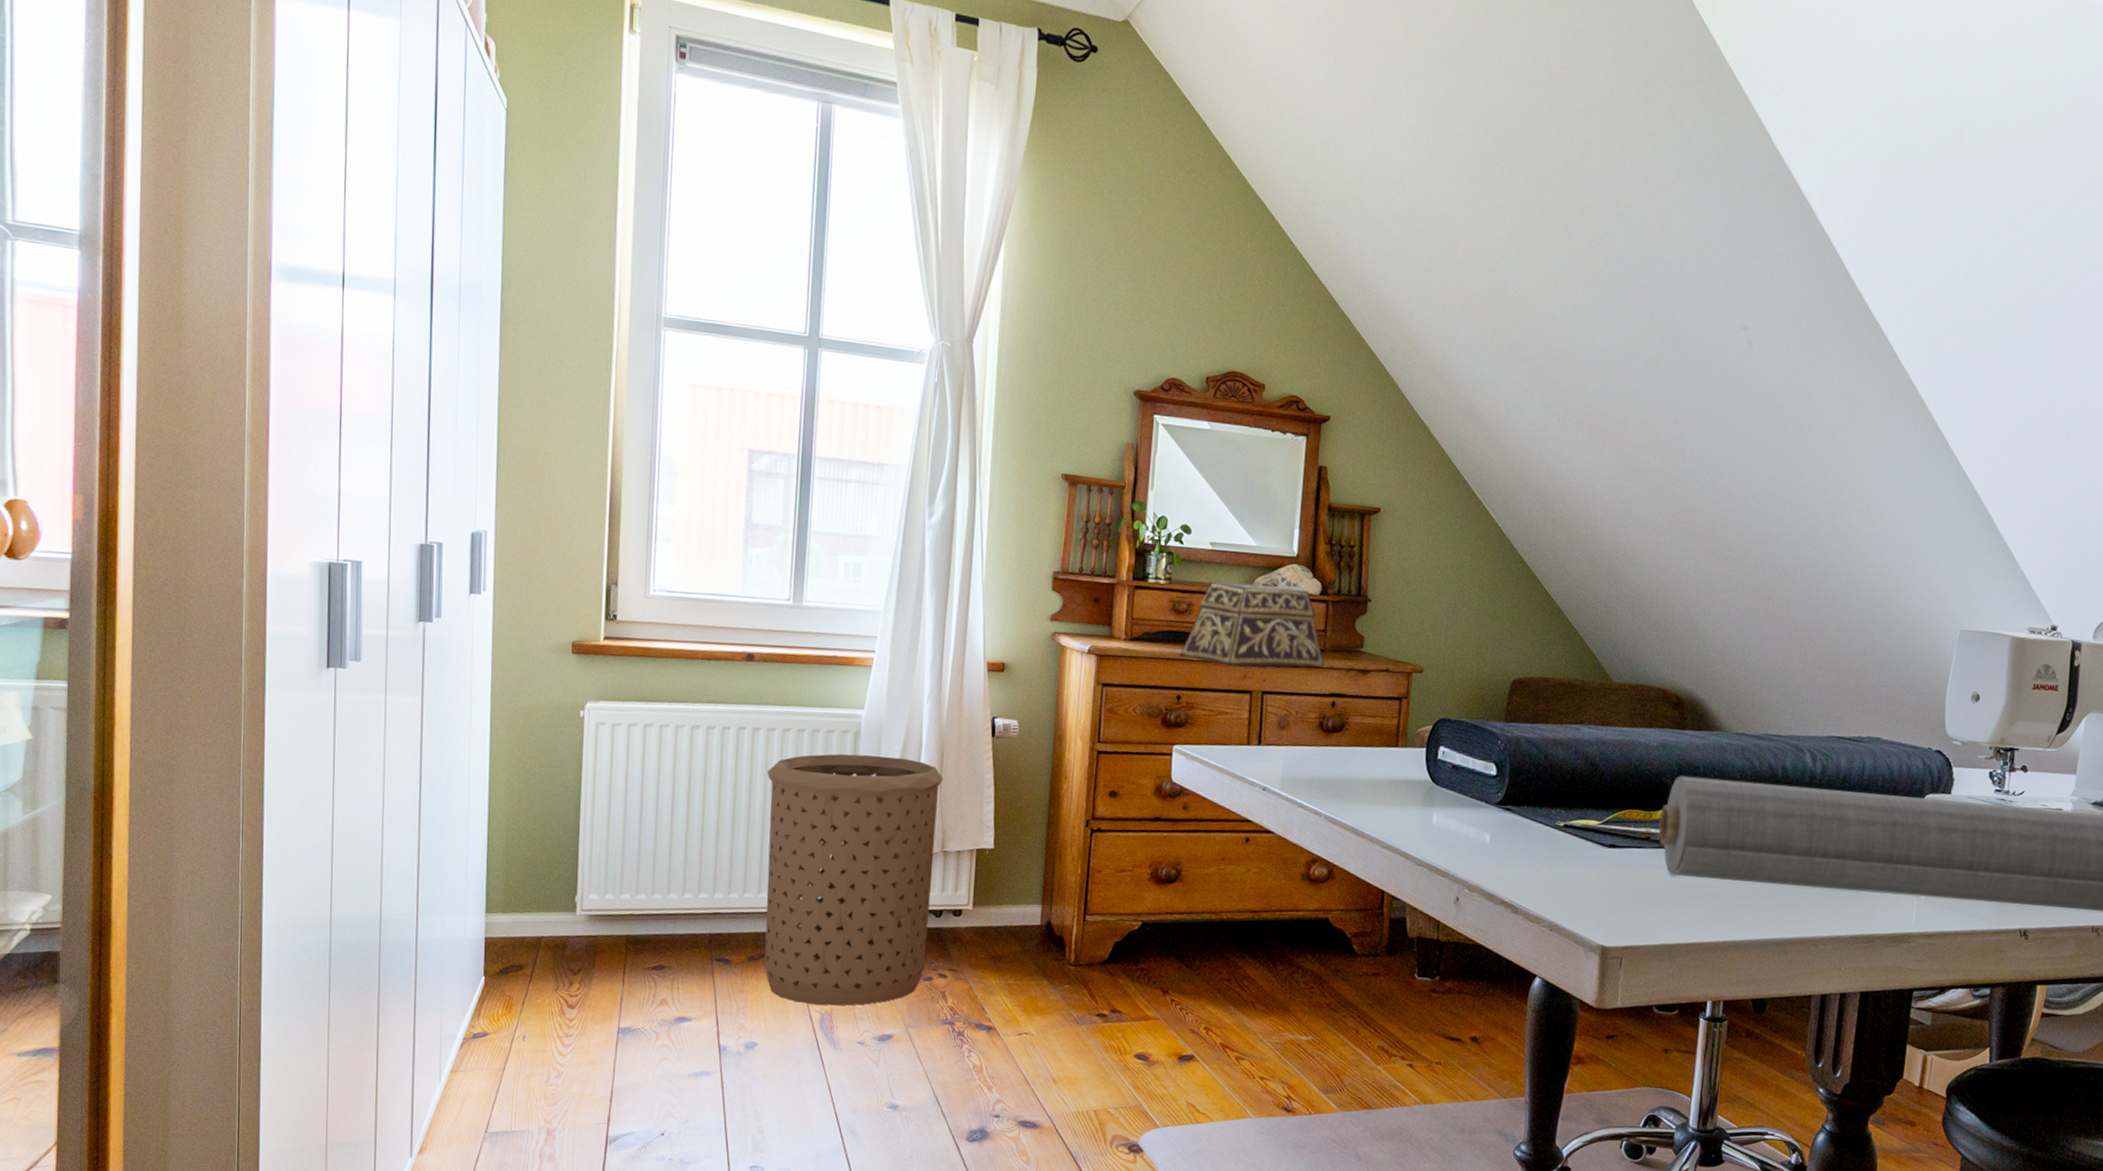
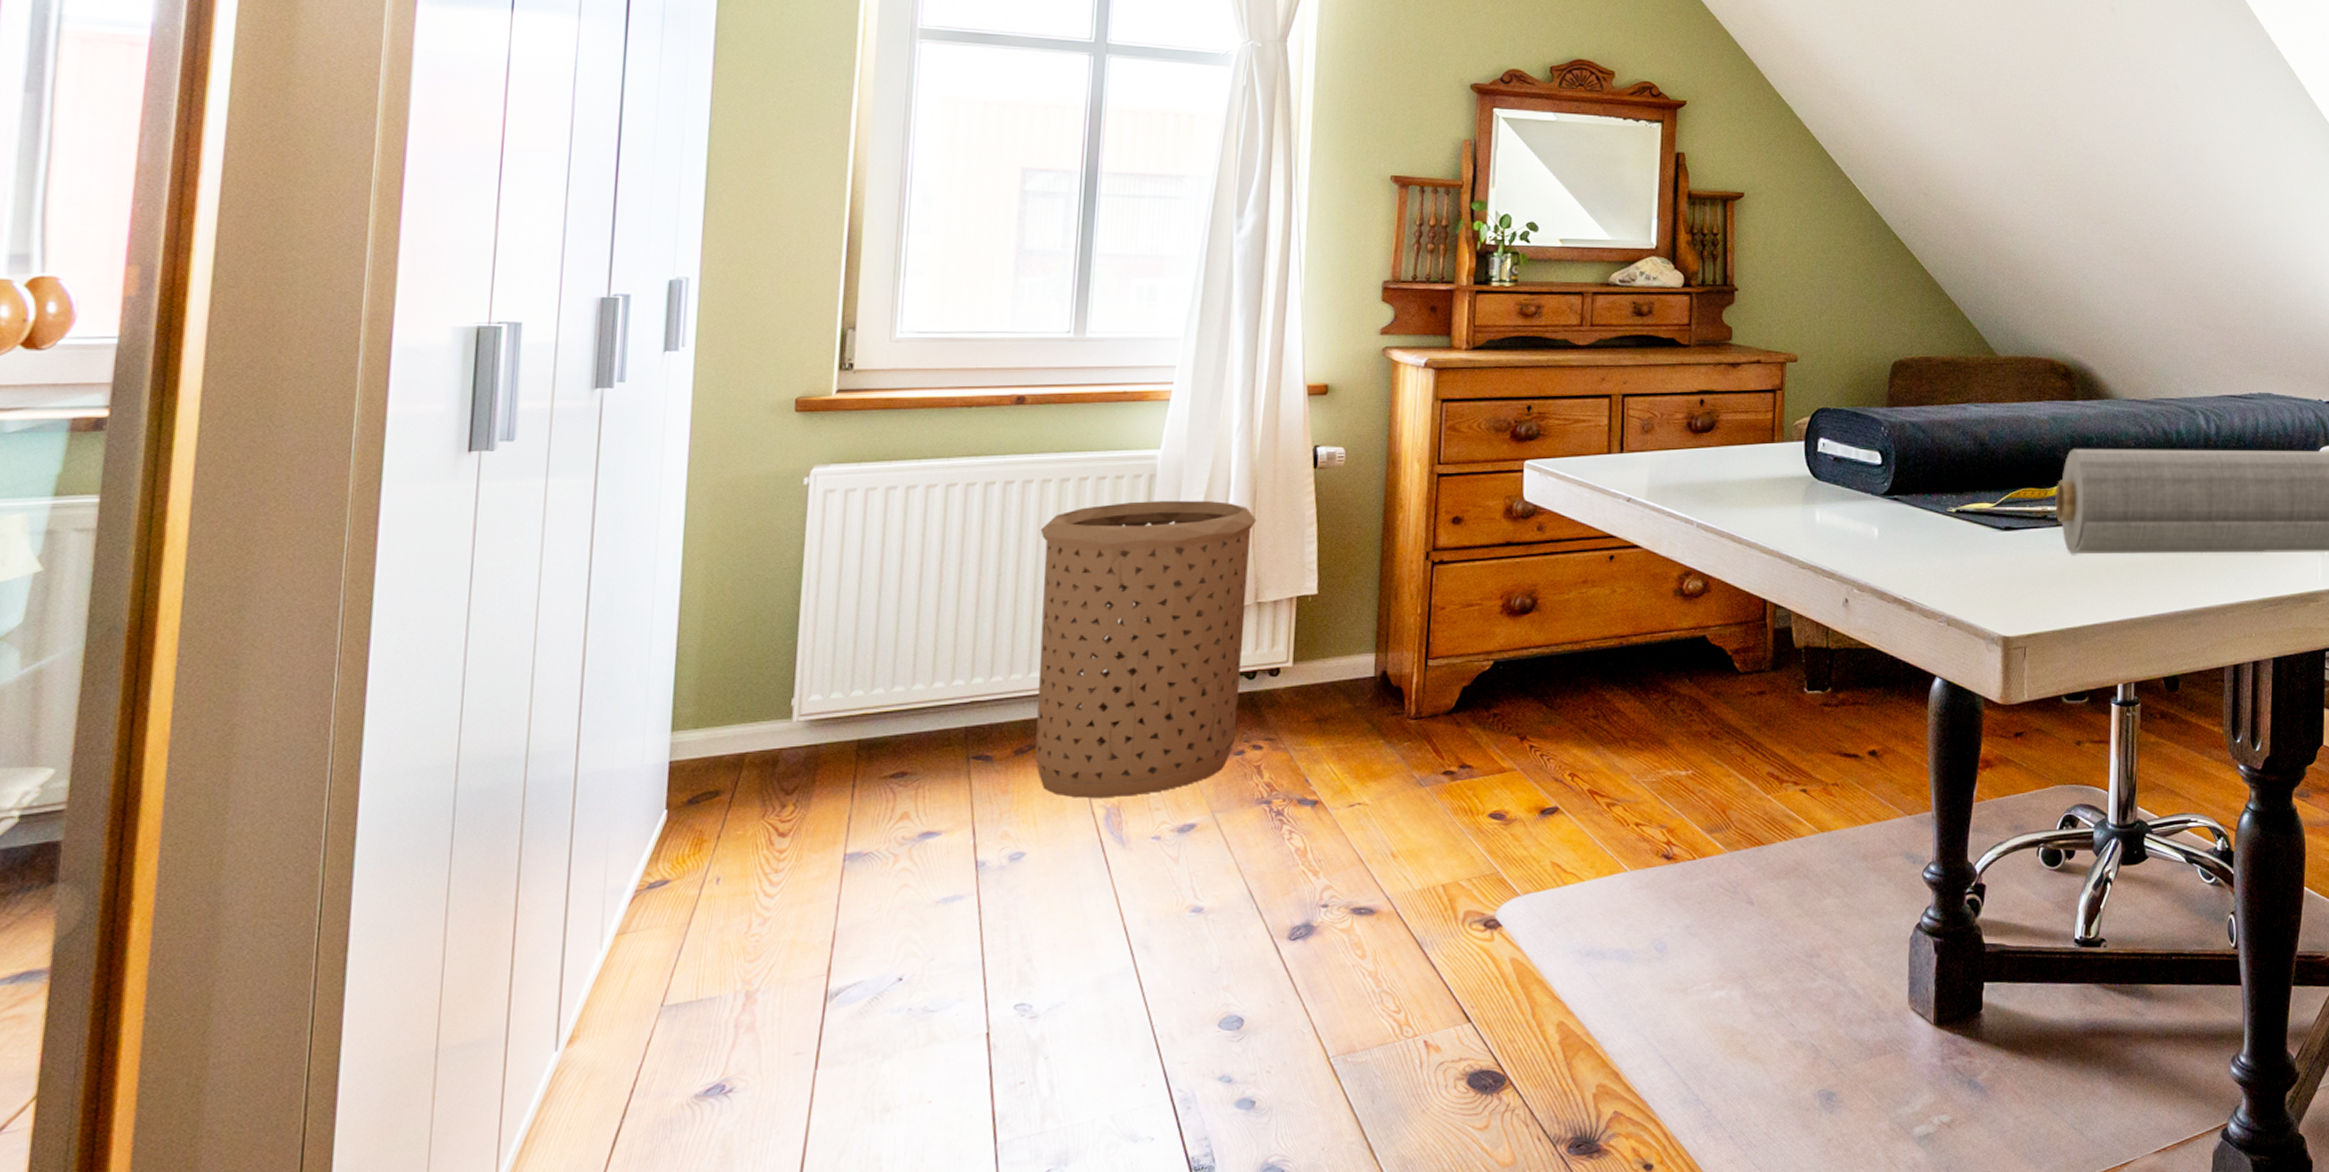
decorative box: present [1179,582,1325,668] -> none [1529,279,1691,369]

